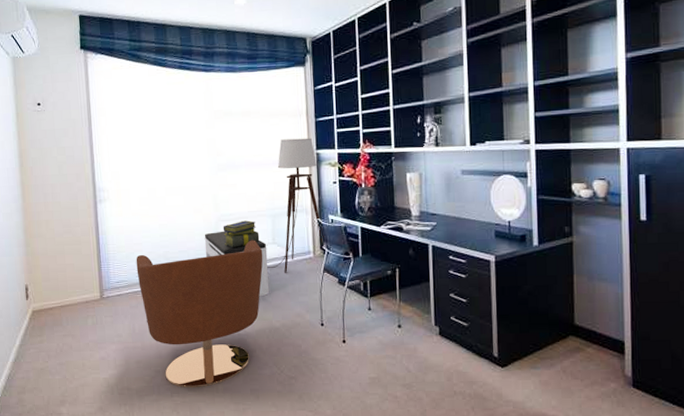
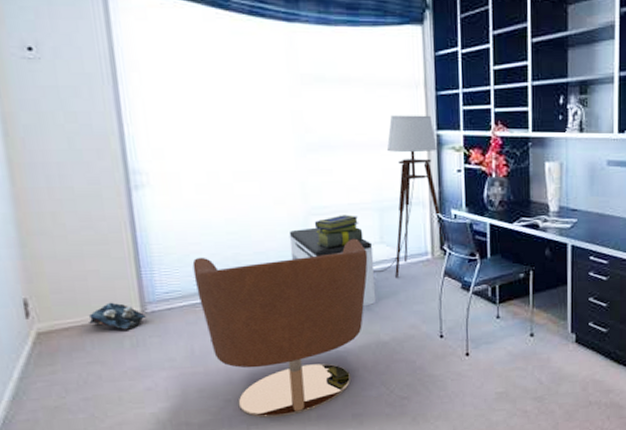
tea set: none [65,289,103,311] -> present [88,302,146,330]

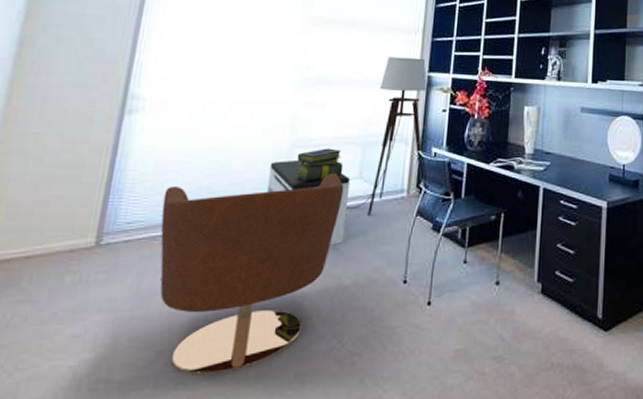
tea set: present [88,302,146,330] -> none [35,231,99,264]

